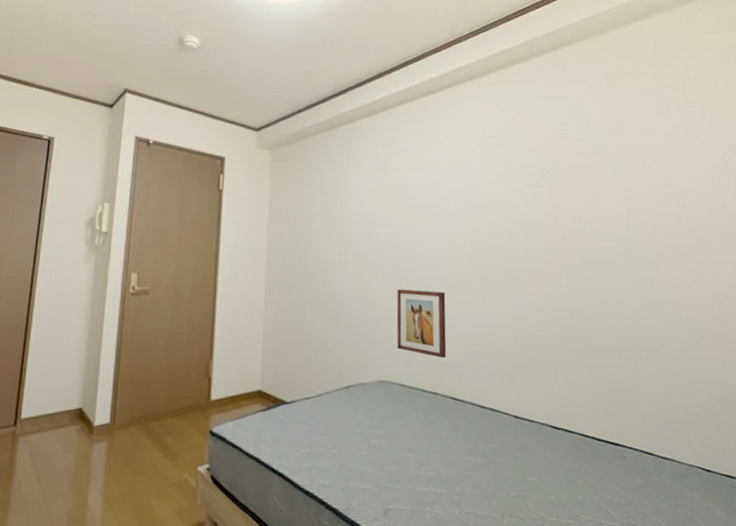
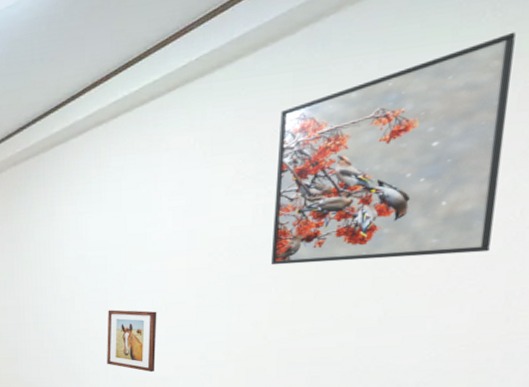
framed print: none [538,76,715,251] -> present [272,32,516,265]

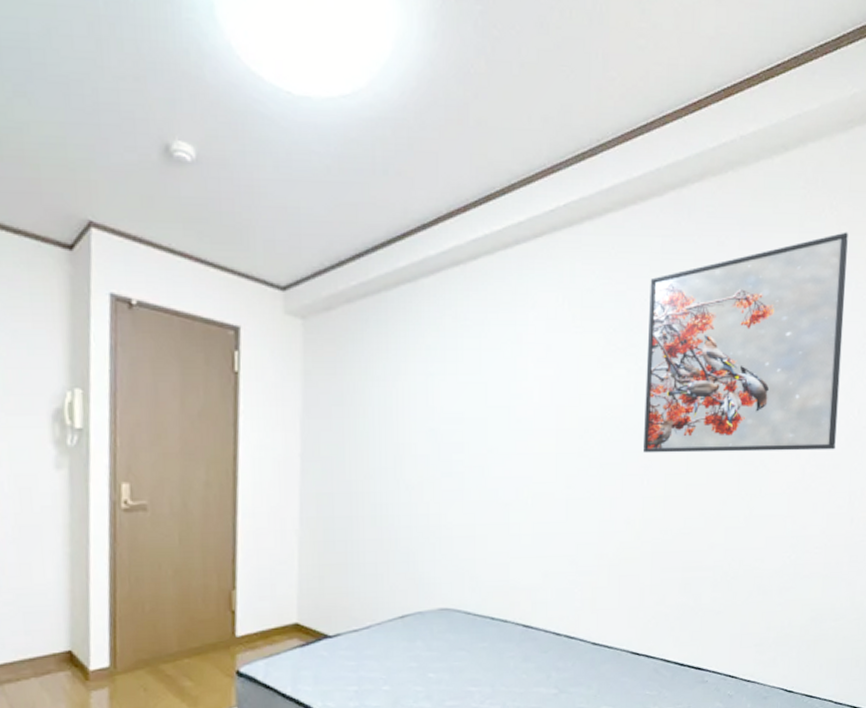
wall art: present [107,309,157,373] -> none [463,500,522,582]

